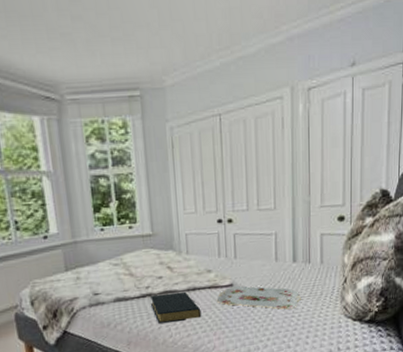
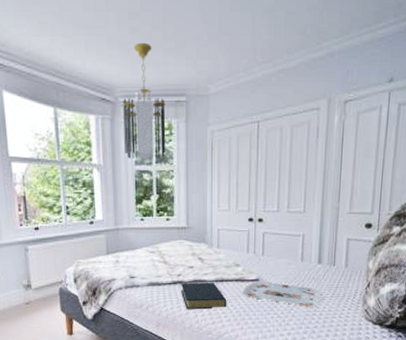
chandelier: none [69,31,122,163] -> present [122,42,166,160]

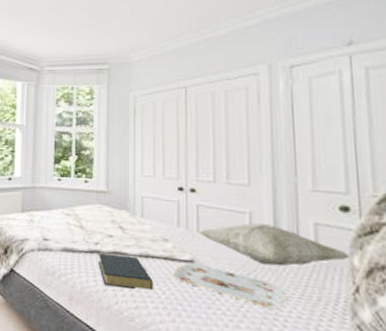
chandelier: present [122,42,166,160] -> none [47,21,88,122]
decorative pillow: none [264,243,368,276] -> present [199,223,351,267]

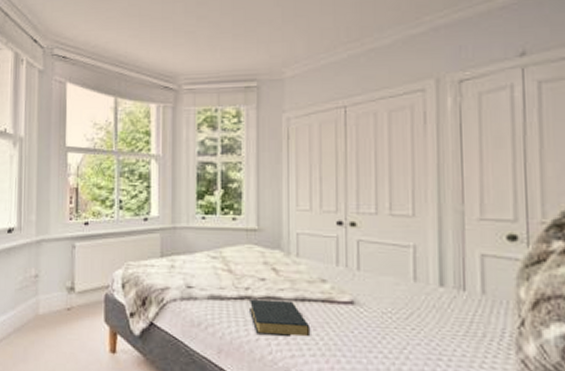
serving tray: present [172,263,287,310] -> none [331,305,452,349]
decorative pillow: present [199,223,351,267] -> none [359,258,517,303]

